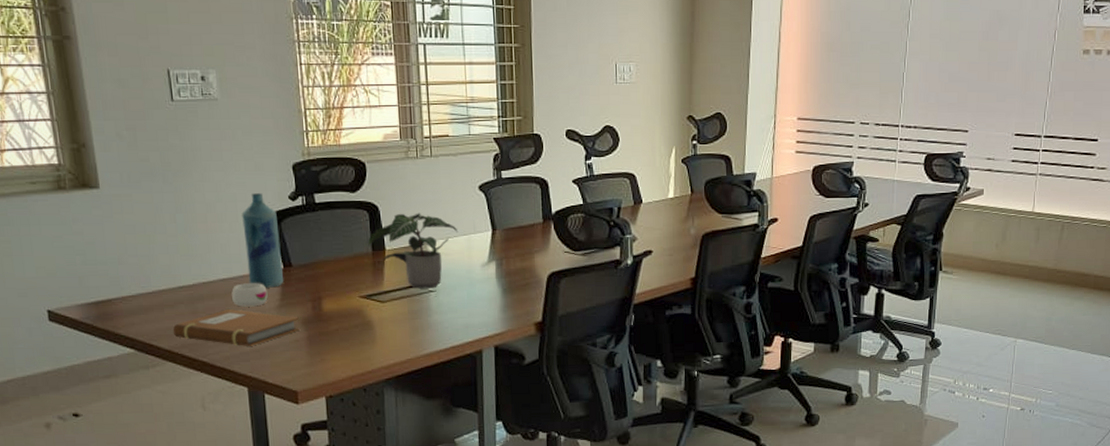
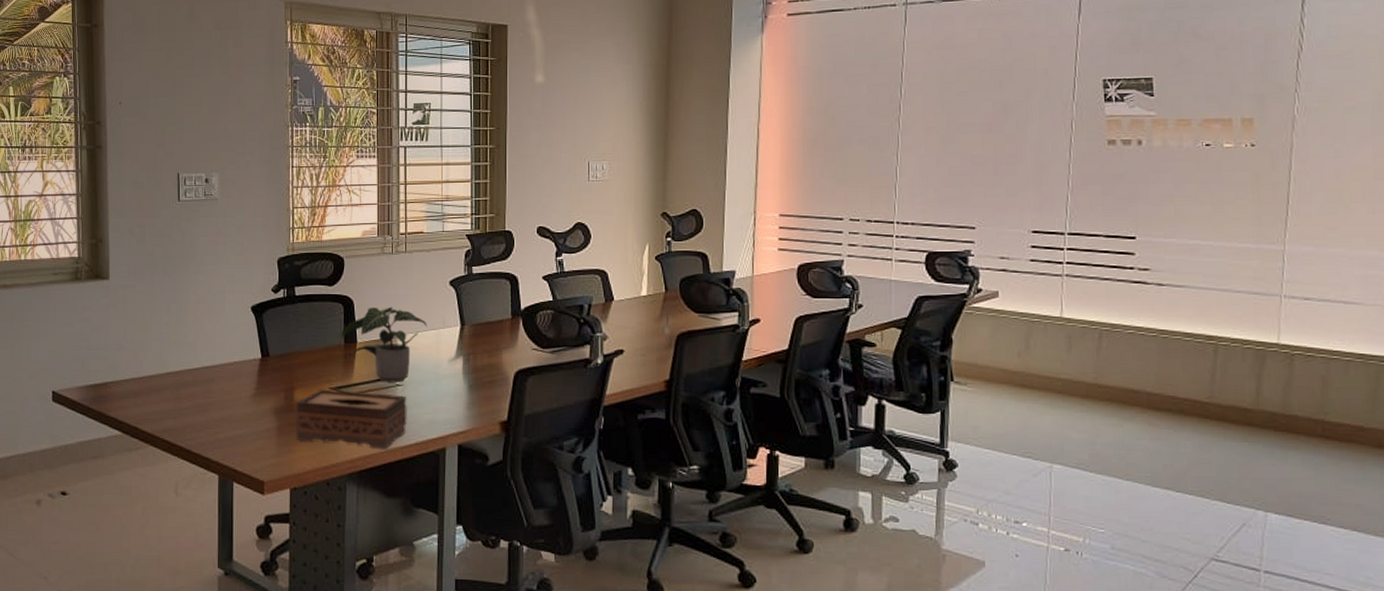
notebook: present [172,309,300,346] -> none [157,397,271,434]
mug: present [232,283,268,307] -> none [213,371,245,395]
bottle: present [242,193,284,288] -> none [228,286,261,377]
tissue box: none [325,297,442,354] -> present [295,389,407,449]

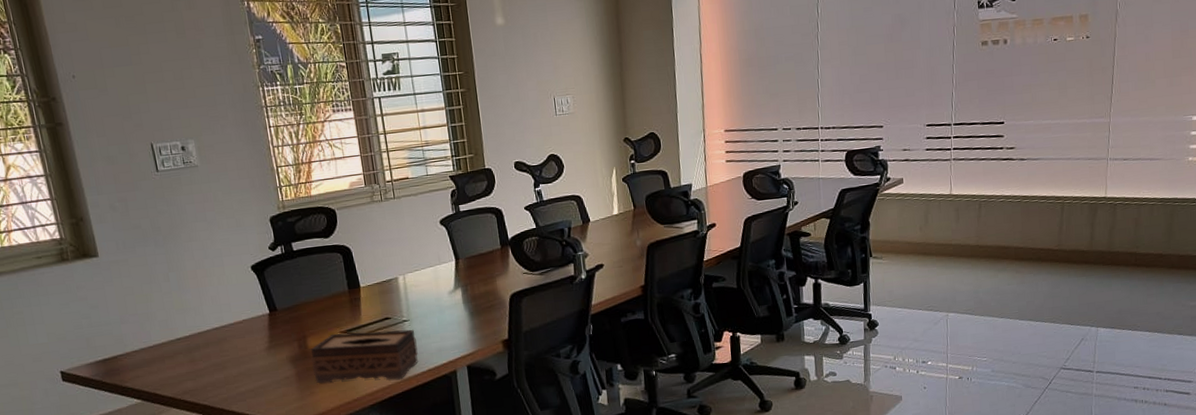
potted plant: present [341,307,428,383] -> none [343,250,425,320]

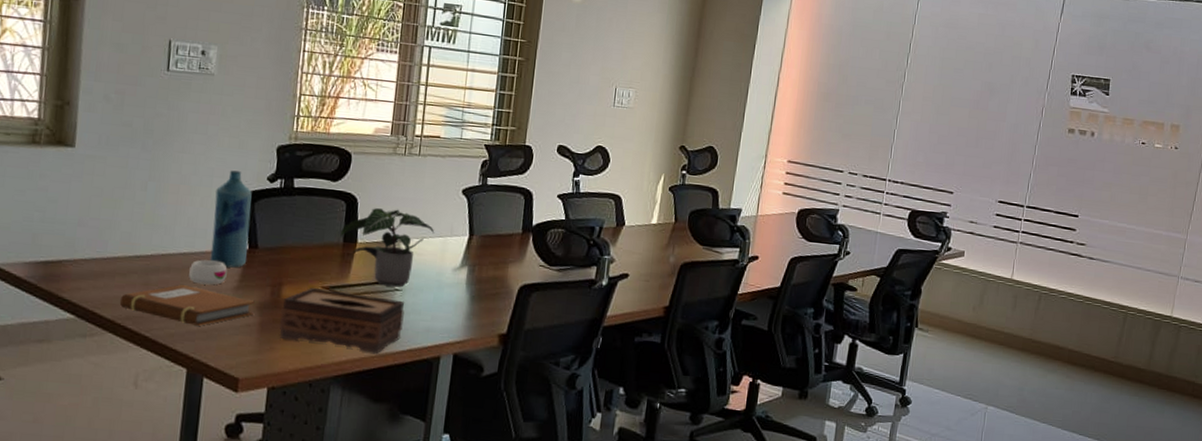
notebook: none [174,354,289,388] -> present [119,285,255,326]
mug: none [224,328,258,352] -> present [189,259,227,285]
bottle: none [228,247,271,332] -> present [210,170,252,268]
potted plant: none [343,250,425,320] -> present [340,208,435,287]

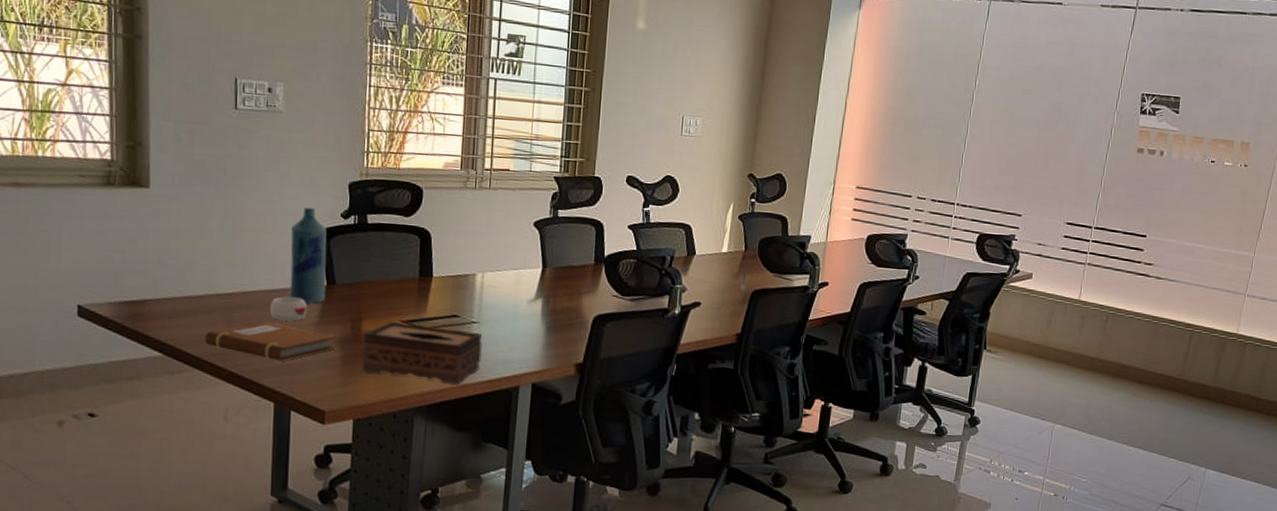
potted plant: present [340,208,435,287] -> none [416,242,509,320]

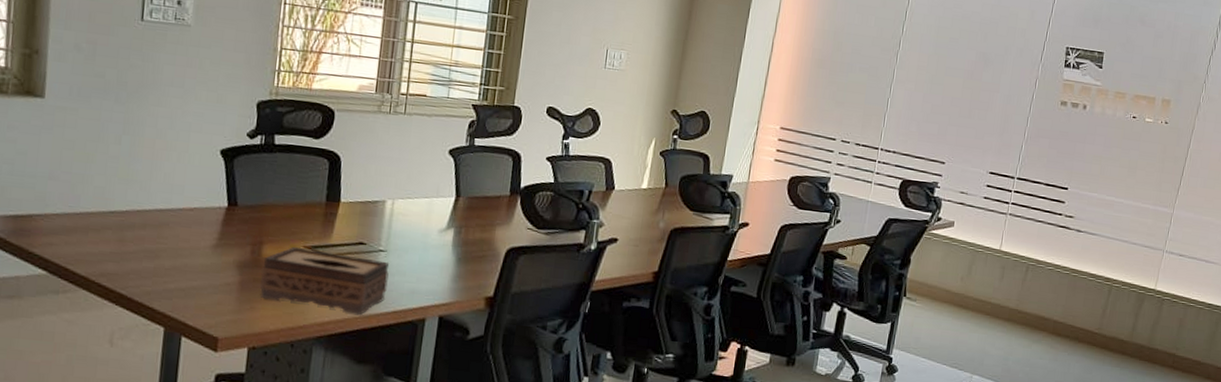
notebook: present [204,321,336,361] -> none [93,242,234,284]
mug: present [270,296,307,321] -> none [166,216,206,243]
bottle: present [289,208,327,304] -> none [187,125,231,226]

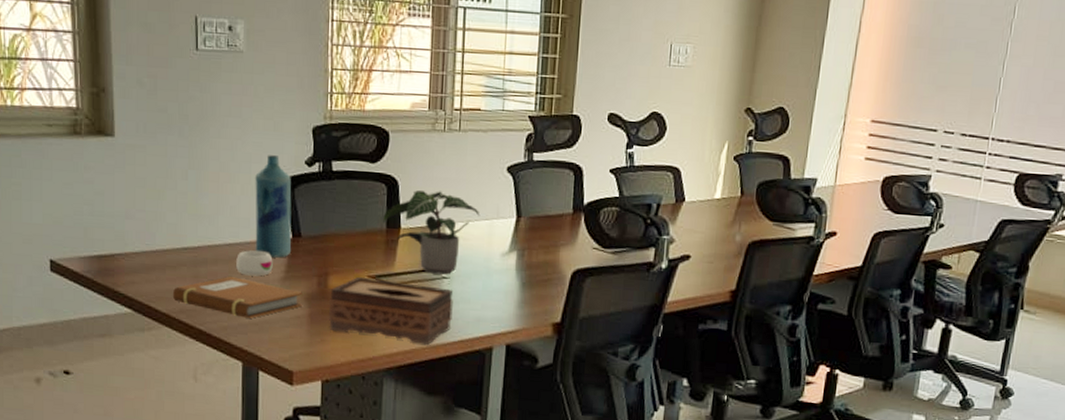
notebook: none [93,242,234,284] -> present [172,277,302,318]
mug: none [166,216,206,243] -> present [236,250,273,276]
bottle: none [187,125,231,226] -> present [255,155,292,258]
potted plant: none [323,167,421,248] -> present [383,190,480,275]

